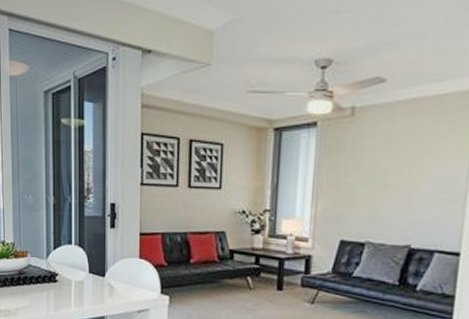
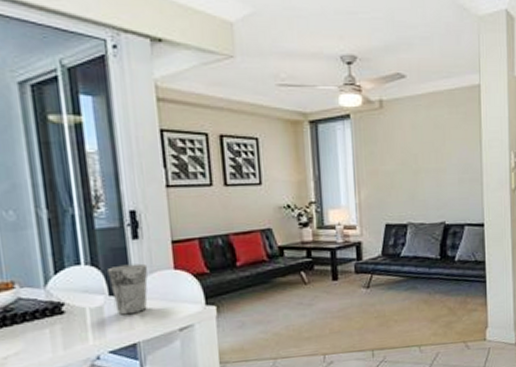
cup: none [90,248,120,292] -> present [108,263,148,315]

